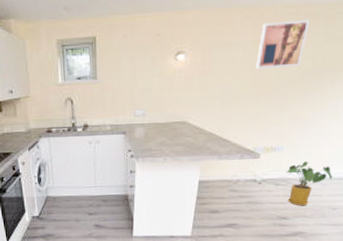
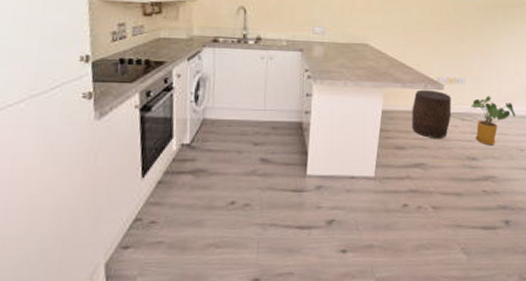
stool: none [227,159,267,203] -> present [412,89,452,139]

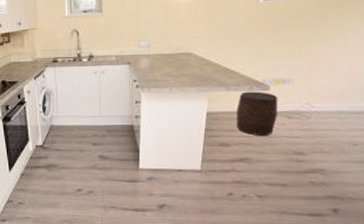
house plant: present [470,96,516,144] -> none [299,94,350,140]

